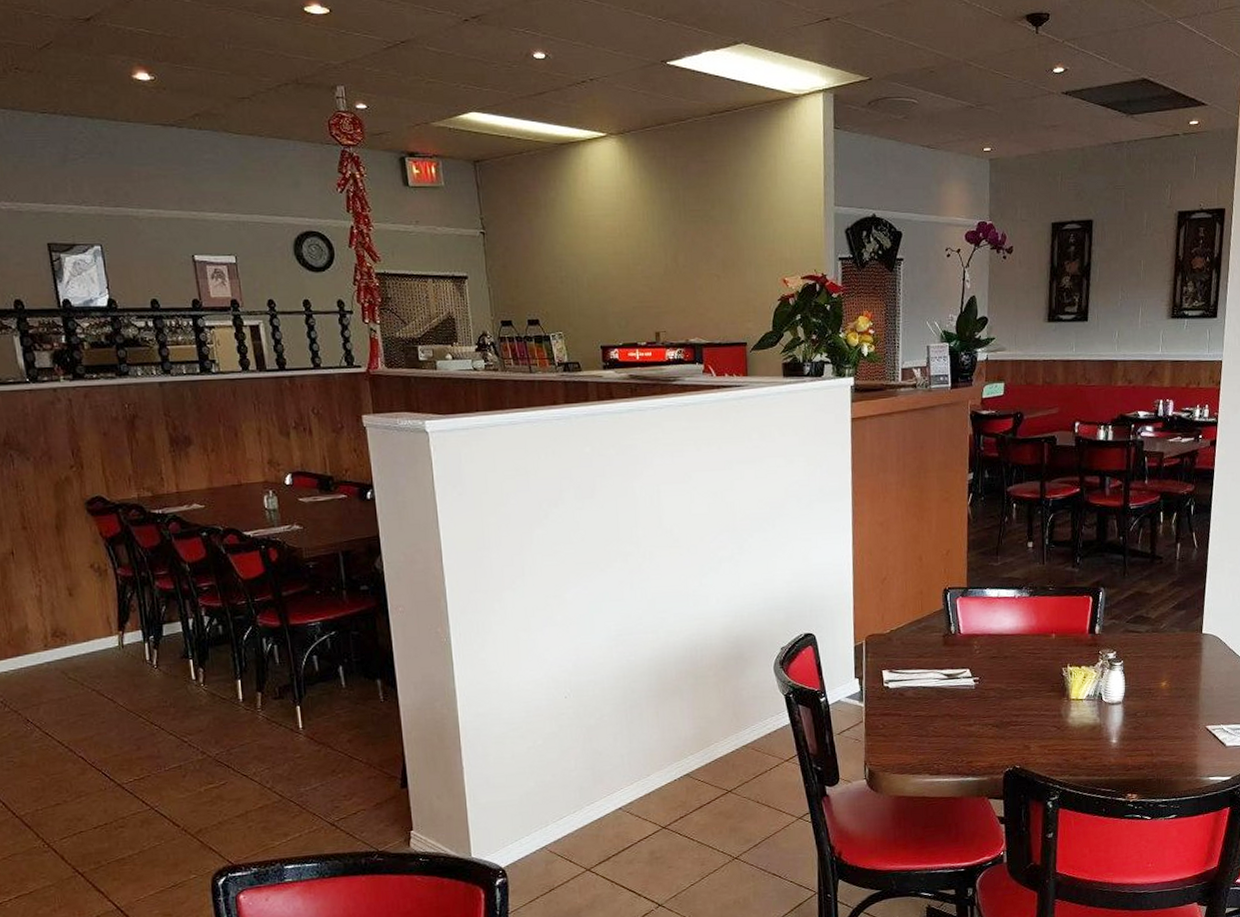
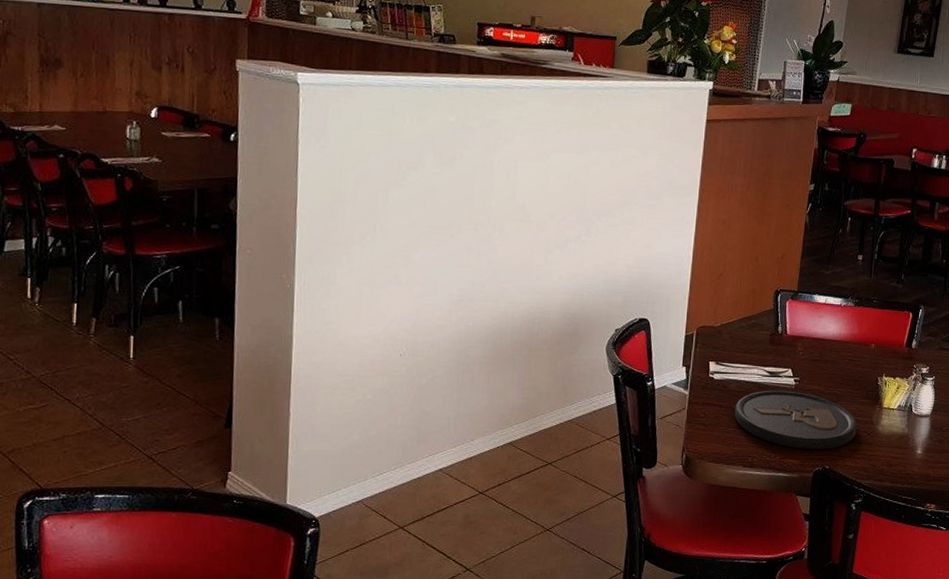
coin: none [914,692,1046,751] -> present [734,390,857,449]

